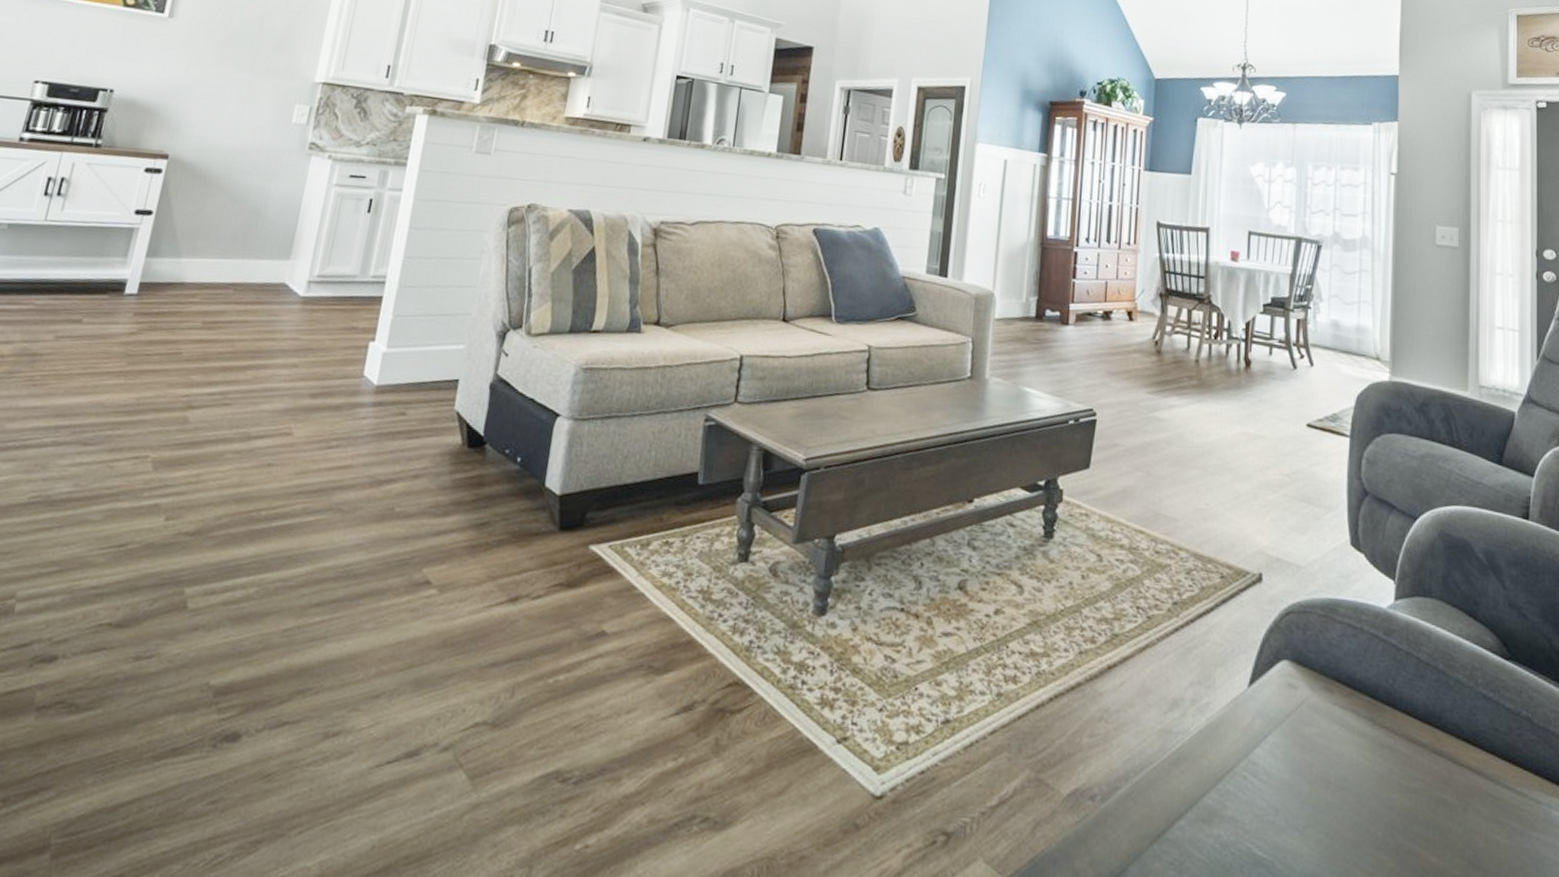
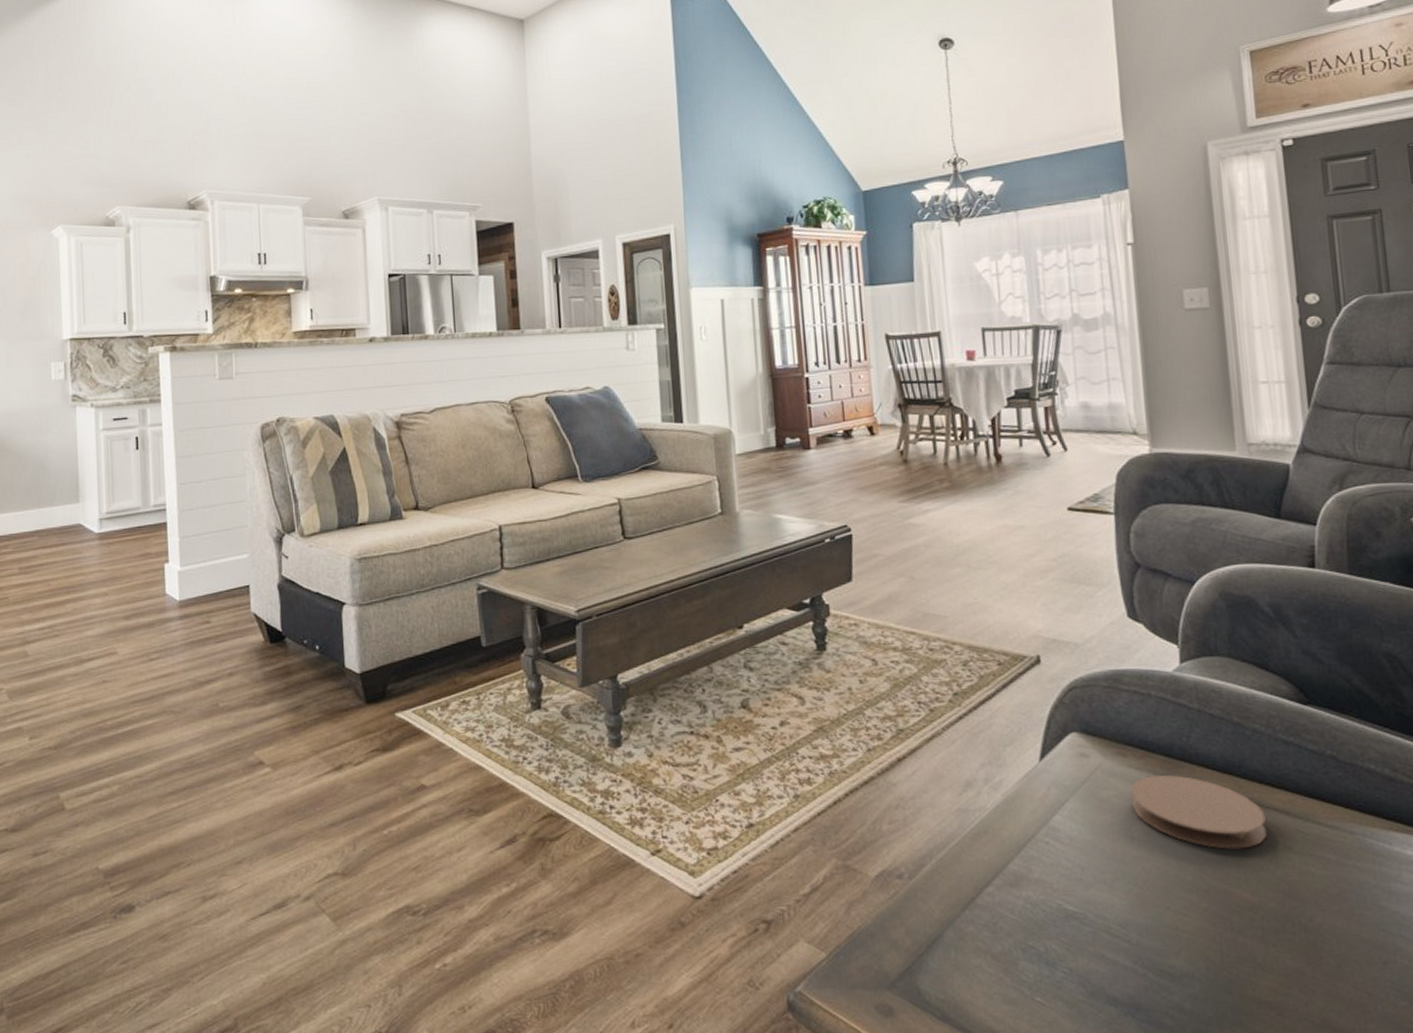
coaster: none [1333,717,1459,808] -> present [1131,775,1267,849]

